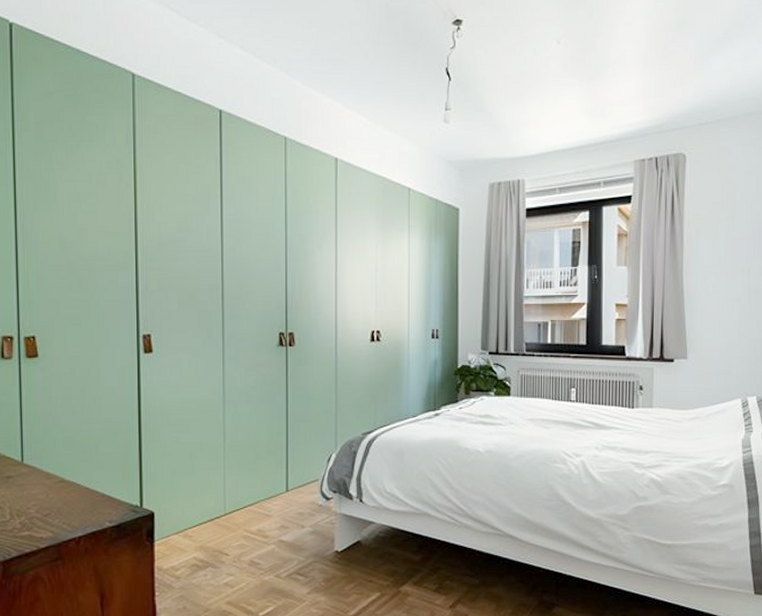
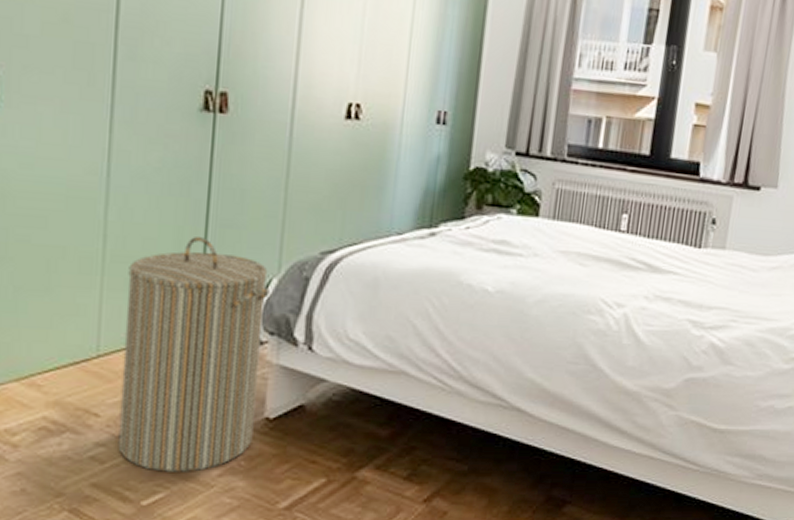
laundry hamper: none [240,430,331,592] -> present [118,237,270,472]

